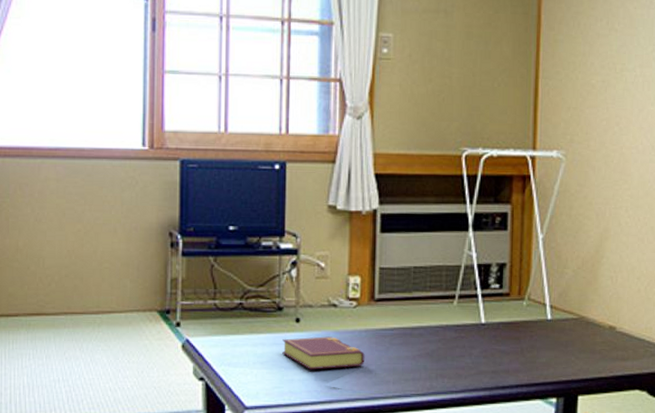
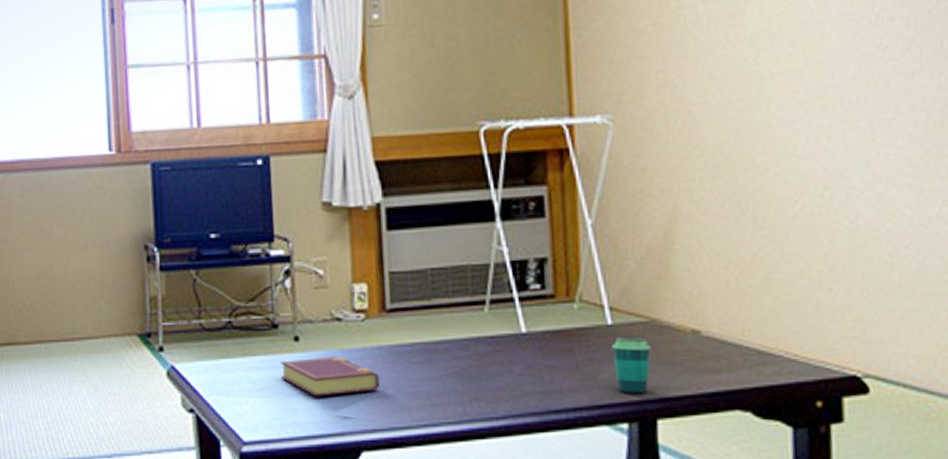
cup: none [549,329,578,376] -> present [612,336,651,395]

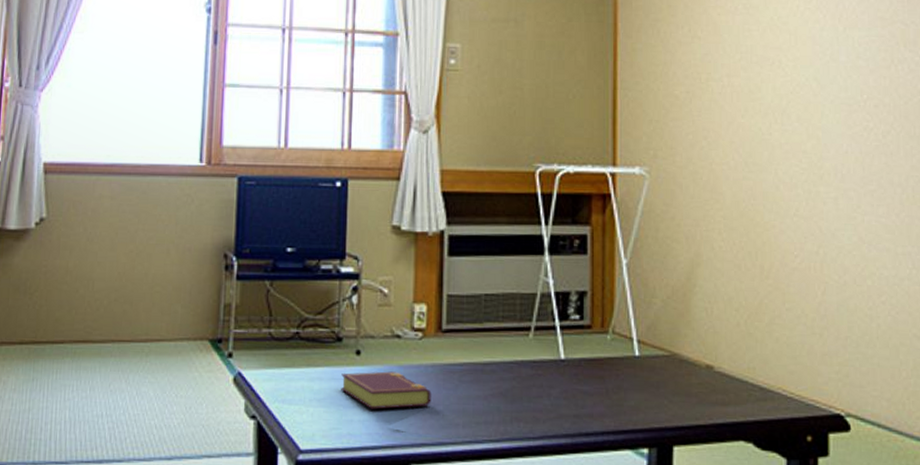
cup: present [612,336,651,395] -> none [638,368,671,423]

